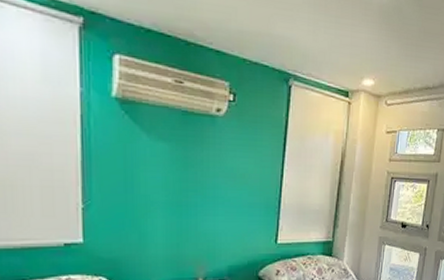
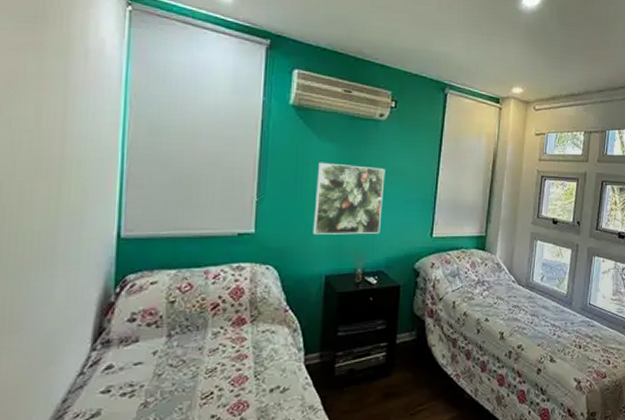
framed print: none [148,163,225,243] -> present [313,162,385,235]

